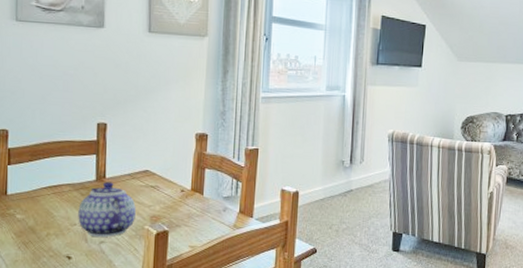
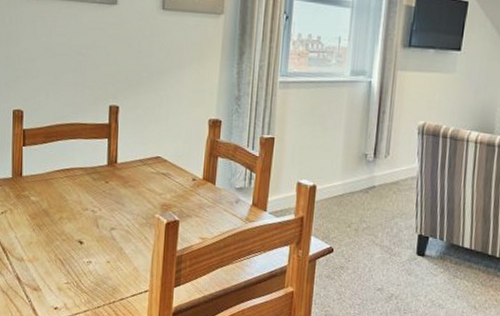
teapot: present [78,182,136,237] -> none [90,167,147,224]

